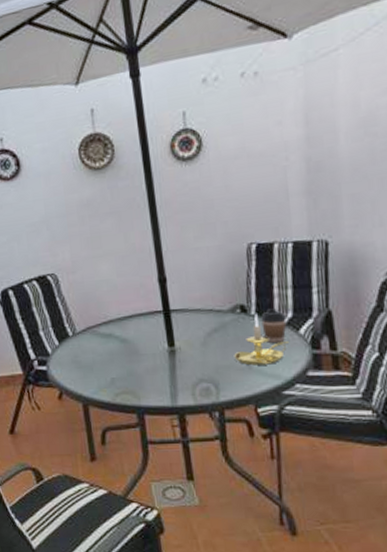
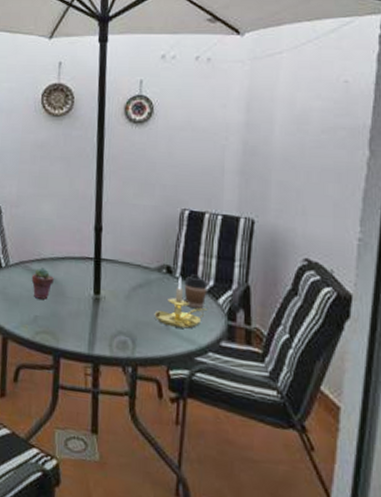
potted succulent: none [101,329,125,361] -> present [31,267,54,300]

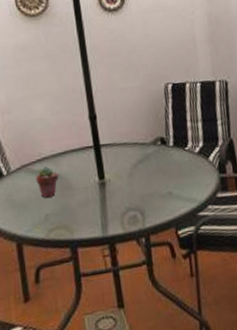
candle holder: present [154,276,207,329] -> none [156,144,201,192]
coffee cup: present [184,274,208,308] -> none [178,139,199,170]

